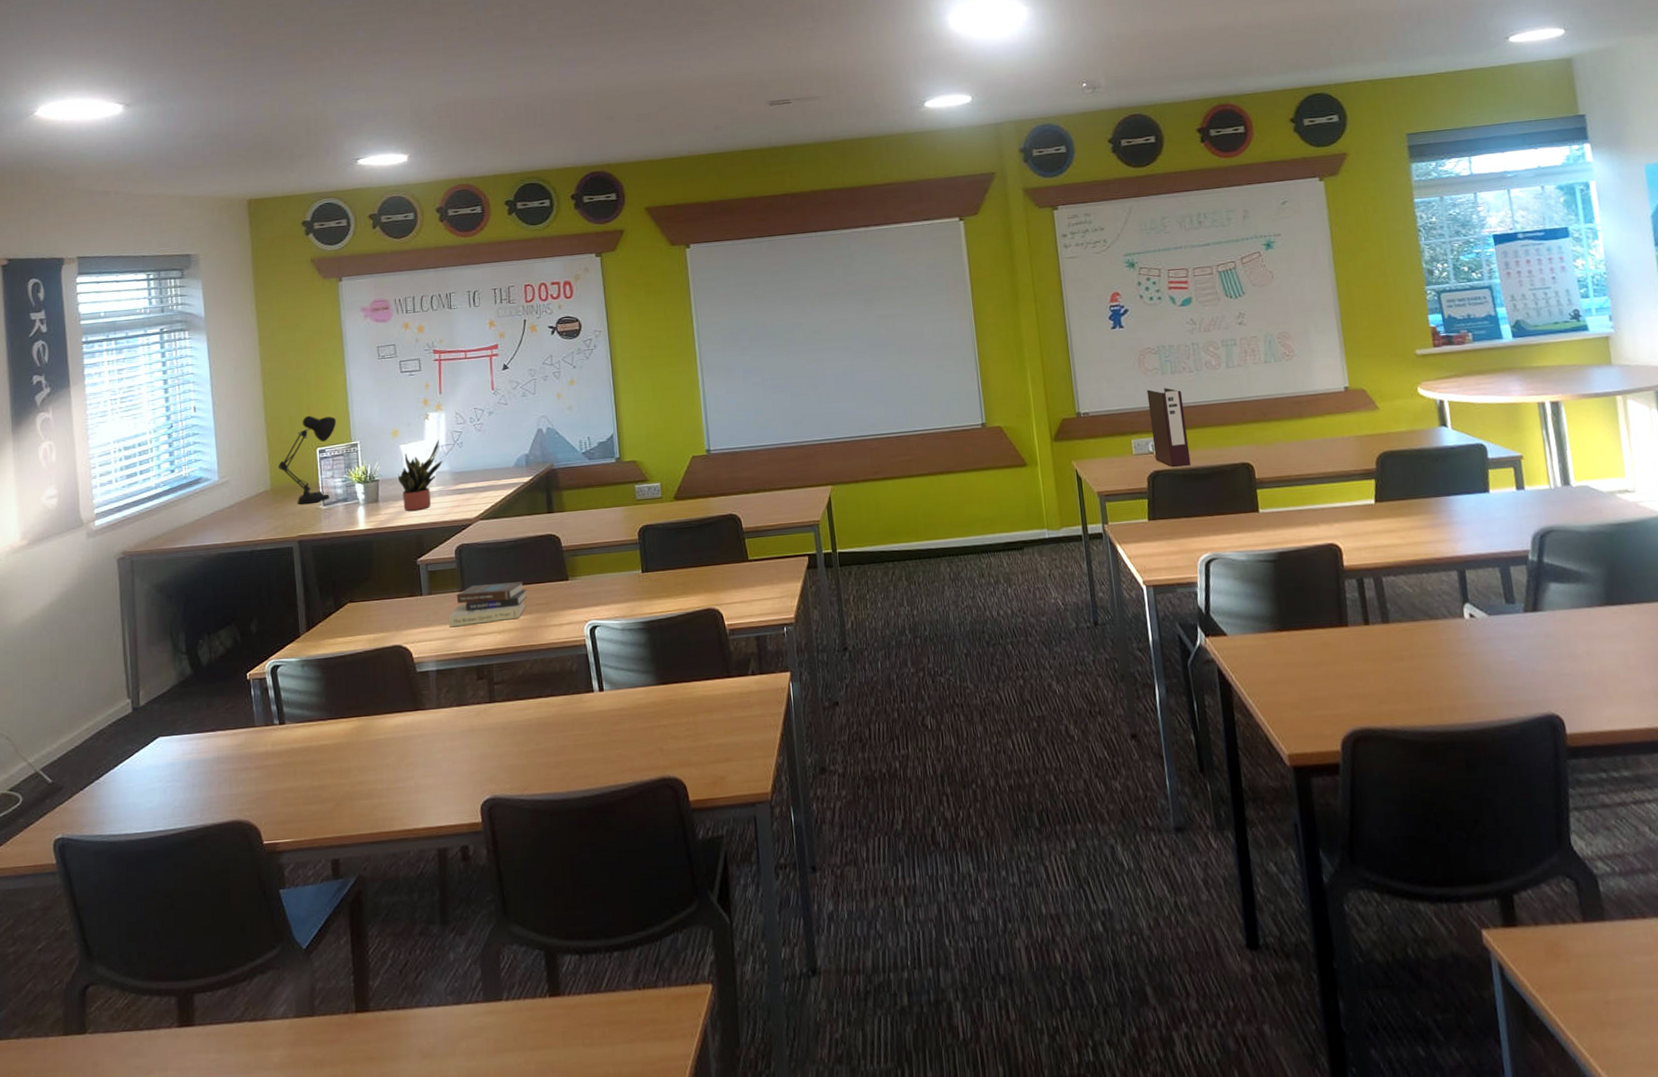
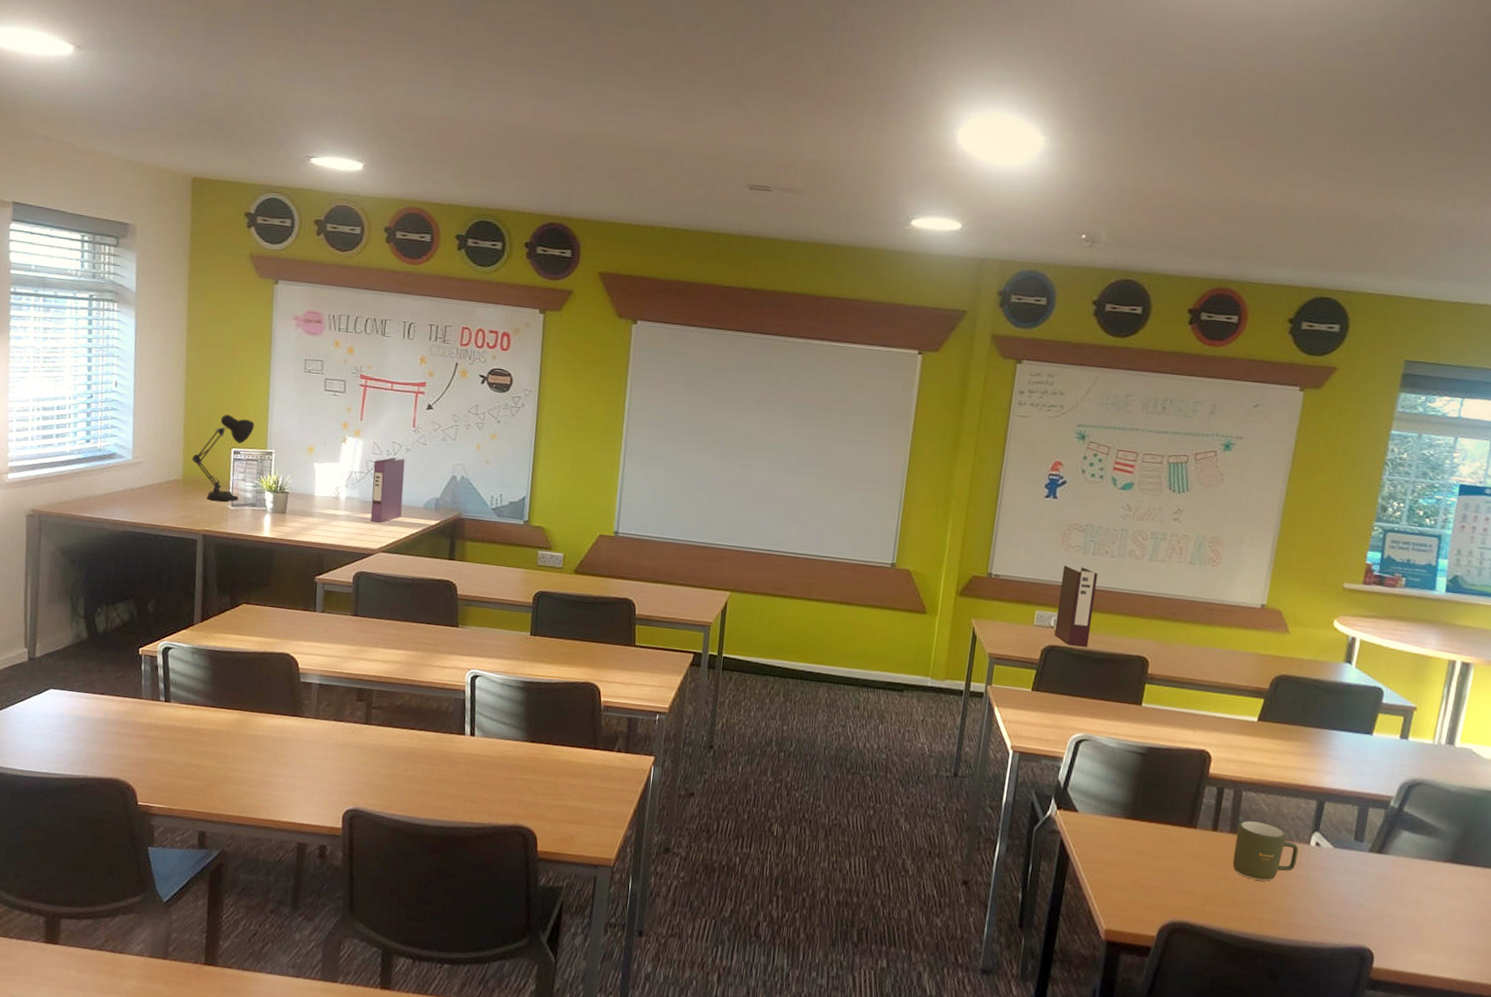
potted plant: present [397,439,442,511] -> none [307,465,353,531]
books: present [449,581,528,628] -> none [337,612,417,653]
binder: none [459,422,495,492] -> present [371,457,405,523]
mug: none [1388,605,1457,668] -> present [1232,820,1299,882]

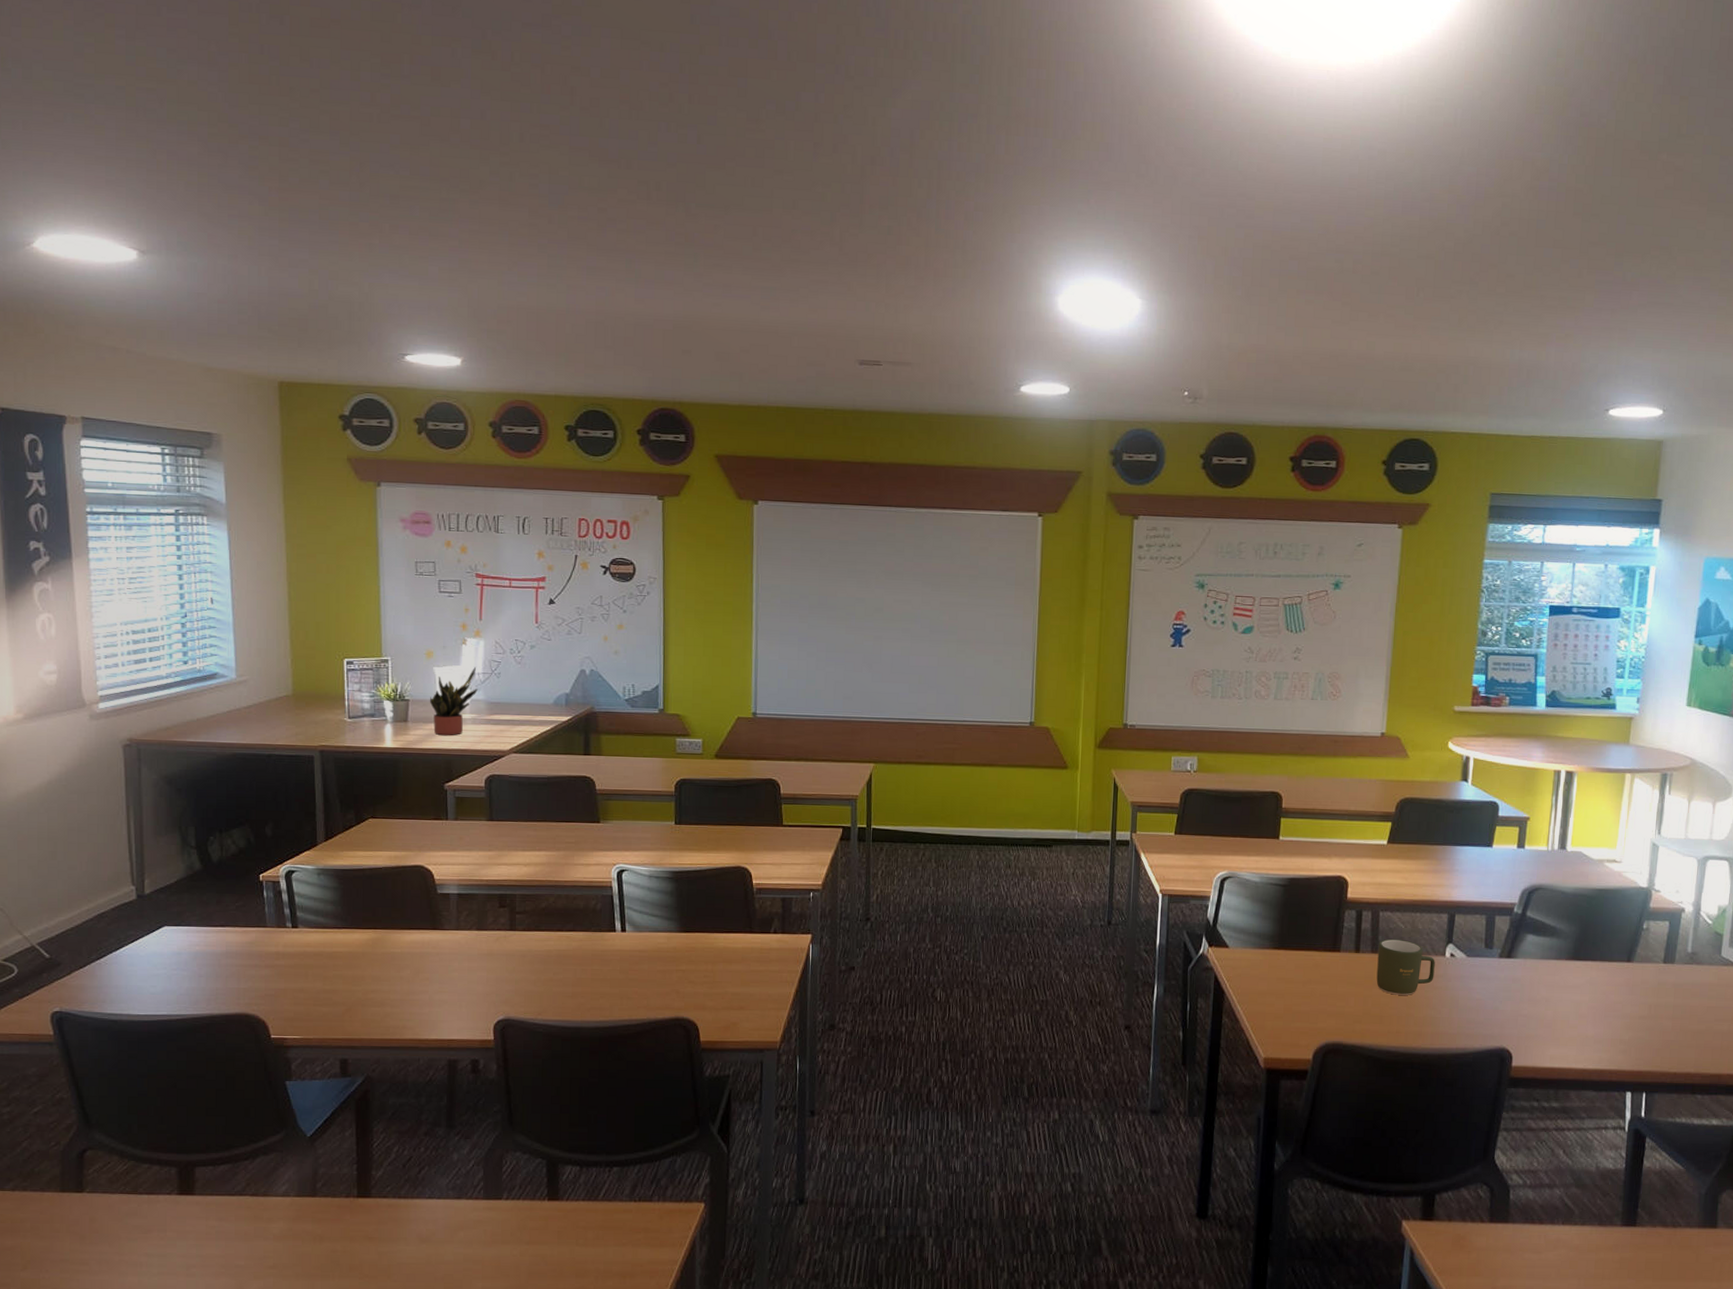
desk lamp: present [192,414,254,502] -> none [302,623,366,715]
potted plant: none [307,465,353,531] -> present [429,666,478,735]
binder: present [371,457,405,523] -> none [497,655,532,723]
binder: present [1054,565,1099,648] -> none [1191,710,1228,789]

